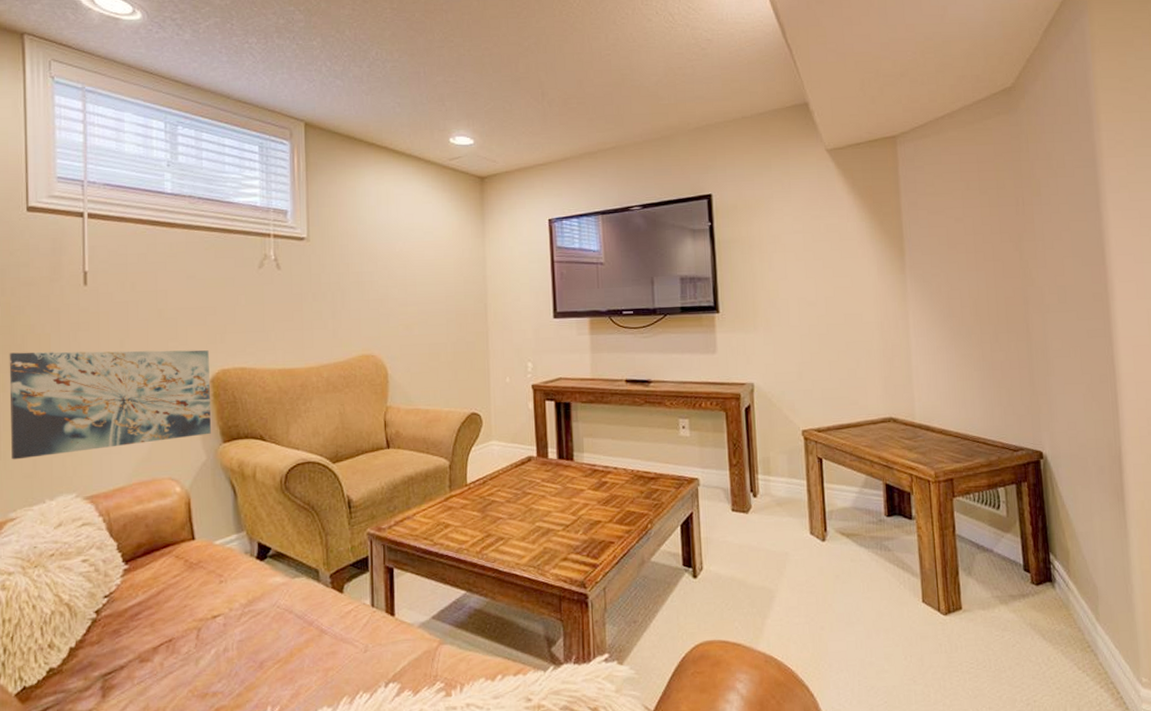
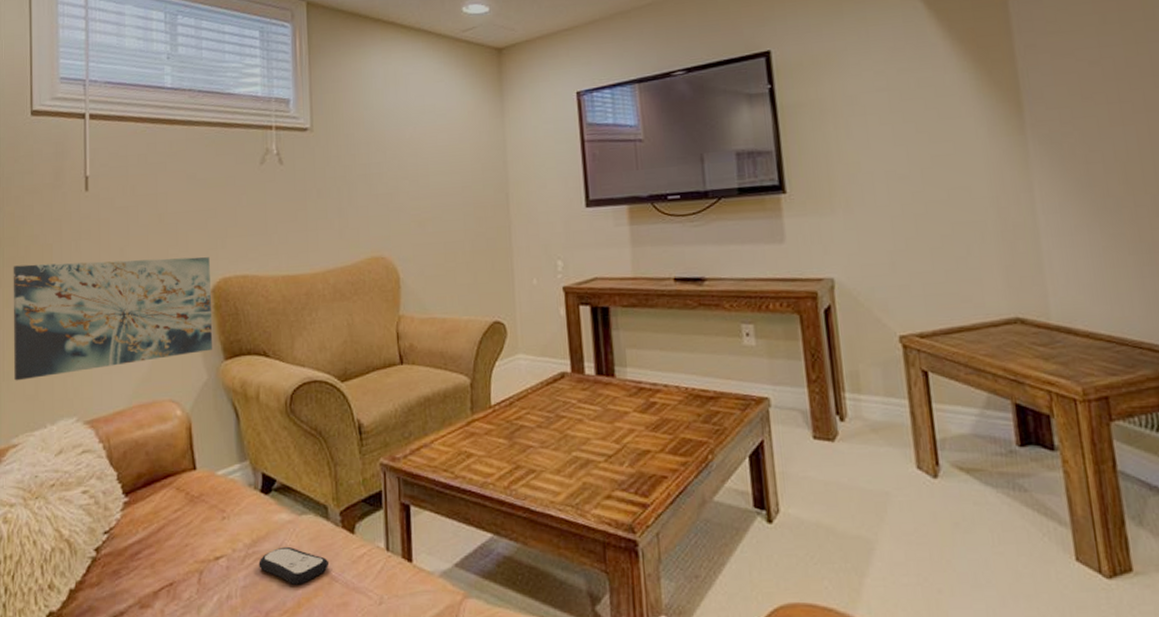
remote control: none [254,605,320,638] -> present [258,546,330,585]

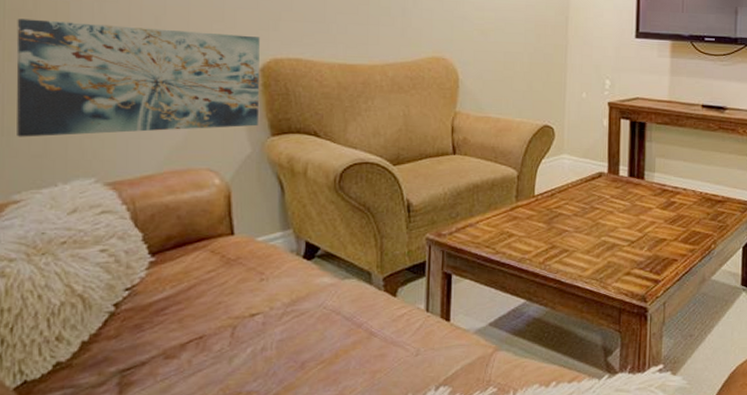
remote control: present [258,546,330,585] -> none [297,306,370,339]

